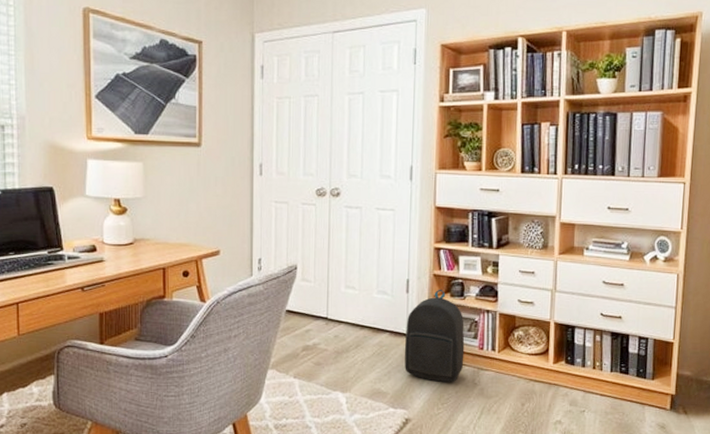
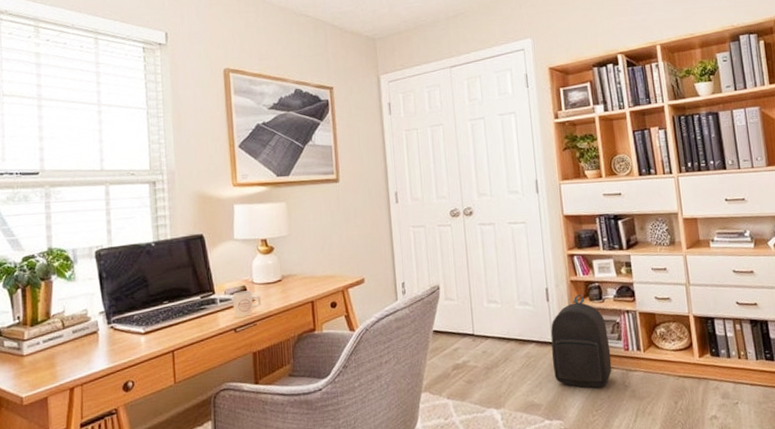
mug: none [81,250,110,278] -> present [232,290,261,318]

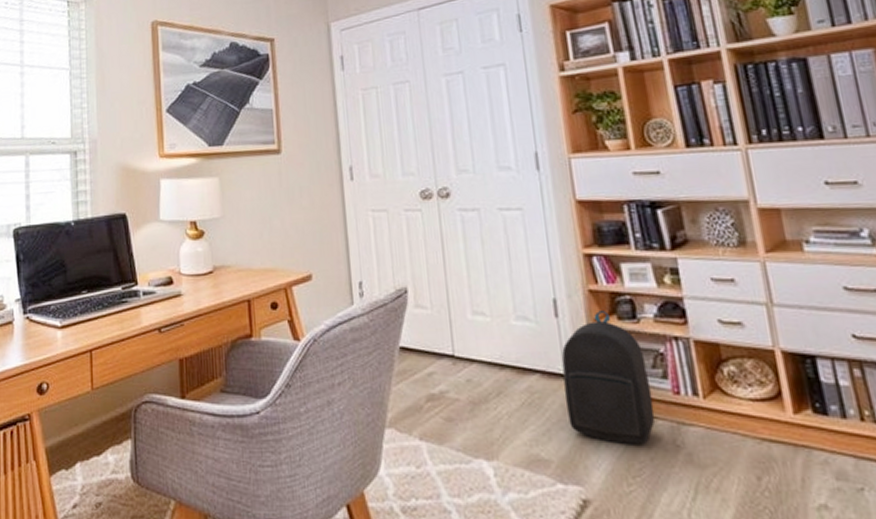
mug: present [232,290,261,318] -> none [157,283,189,316]

